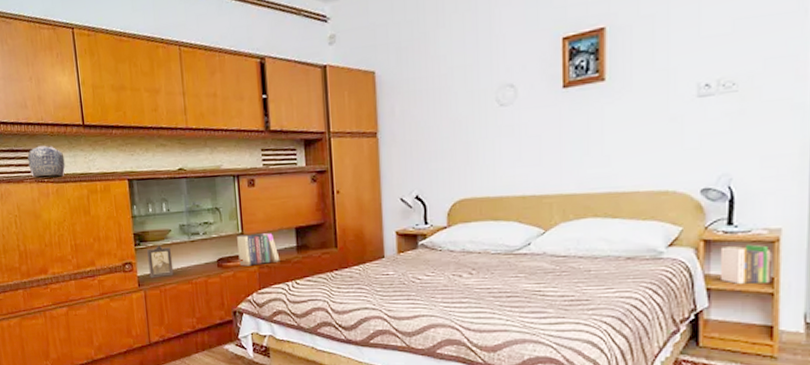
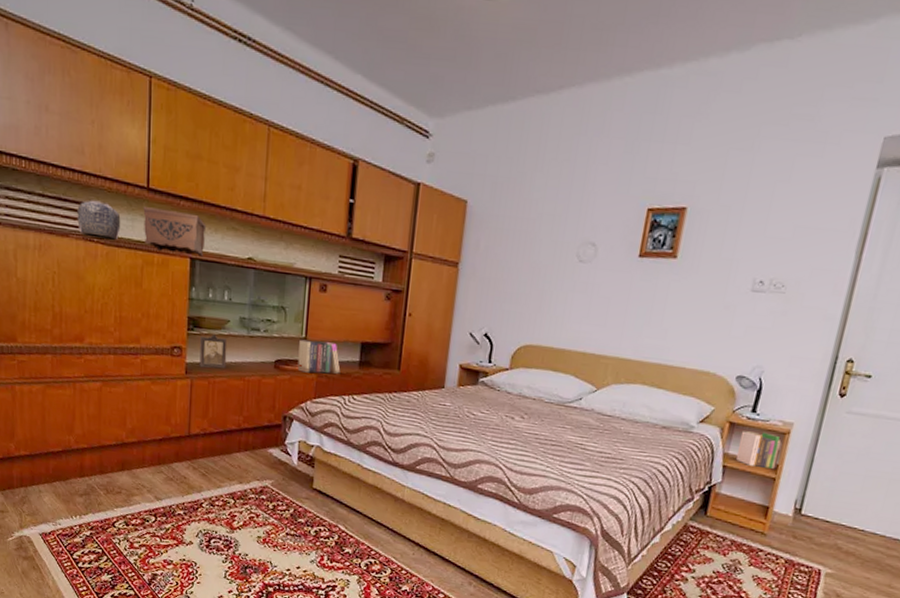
decorative box: none [82,139,140,179] -> present [143,207,207,257]

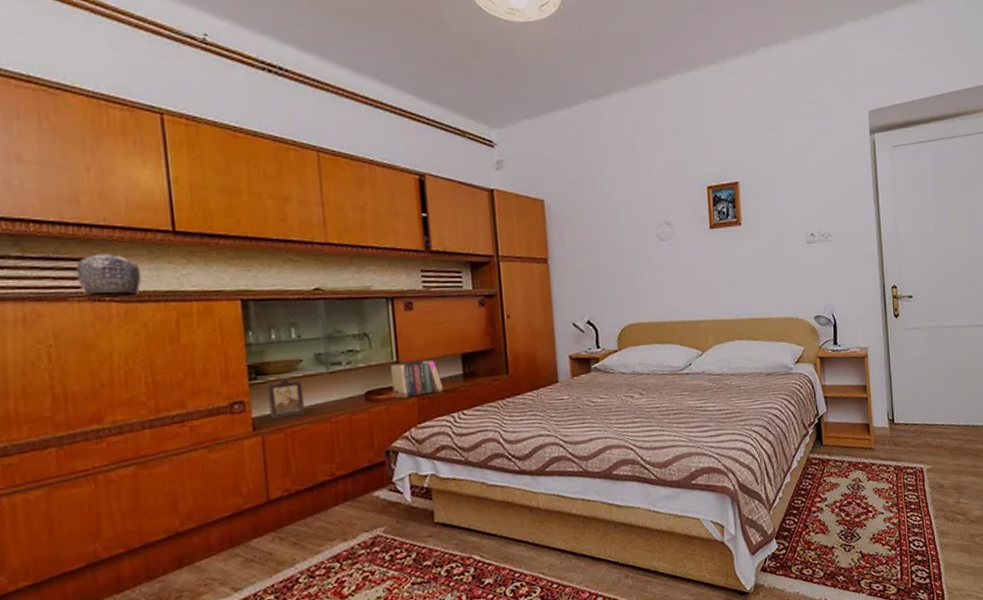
decorative box: present [143,207,207,257] -> none [170,251,259,298]
books: present [735,431,783,469] -> none [830,359,866,392]

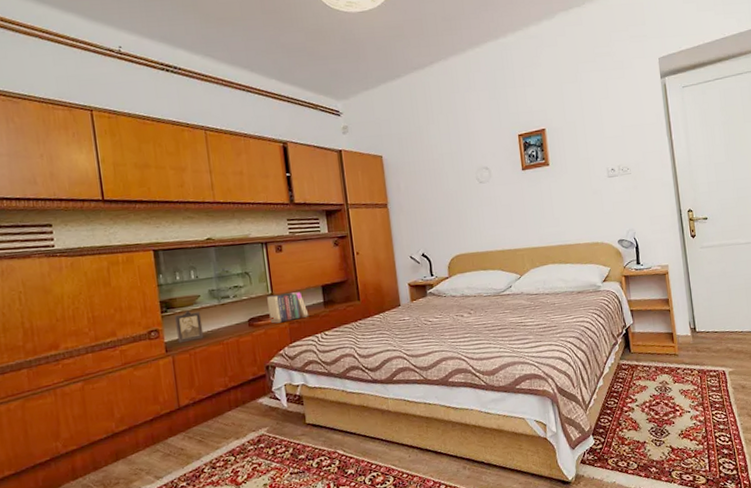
decorative jar: present [76,253,142,297] -> none [36,219,82,253]

